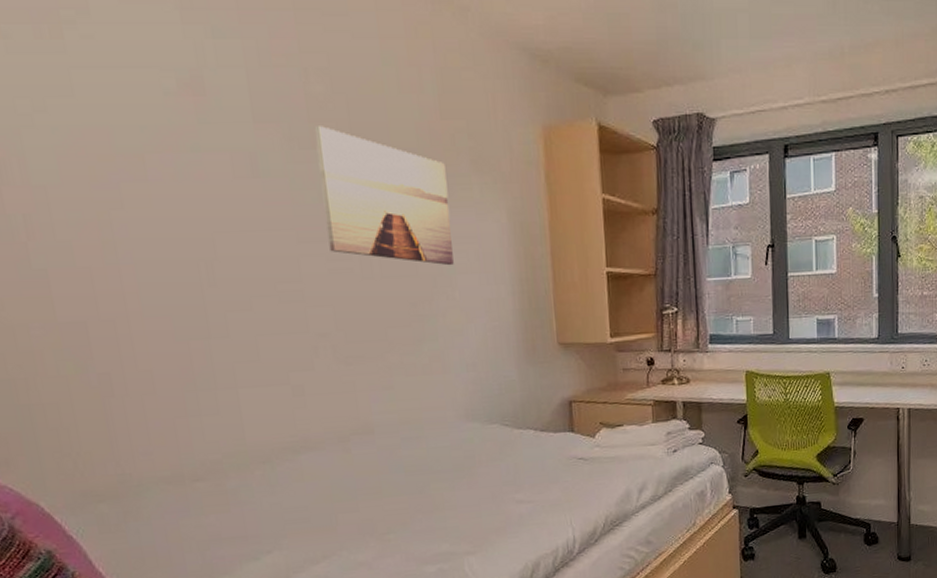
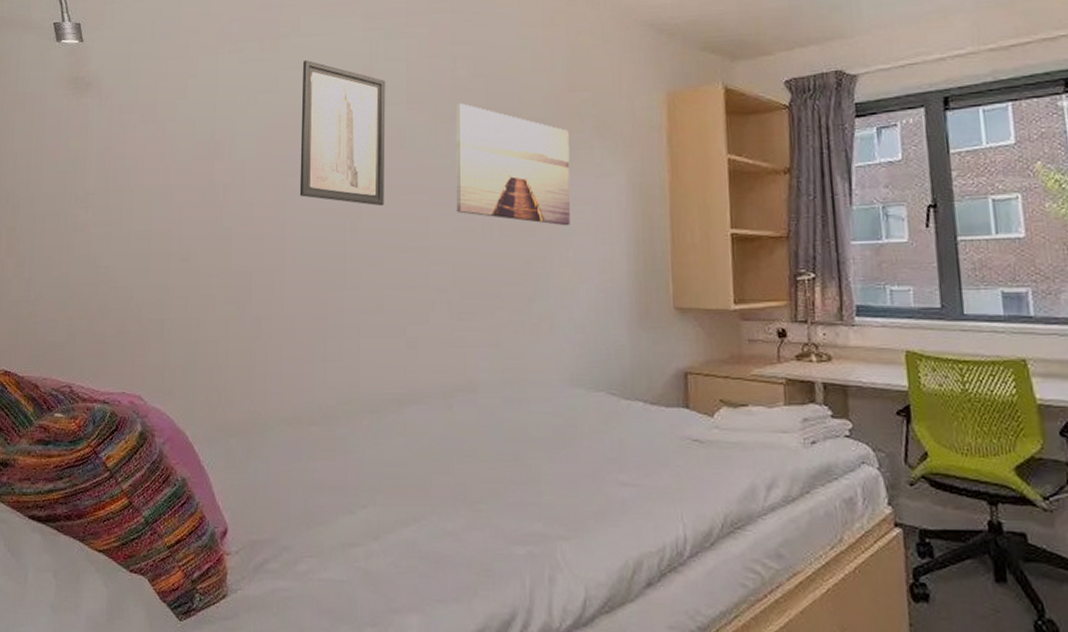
wall art: none [104,56,243,245] -> present [299,59,386,207]

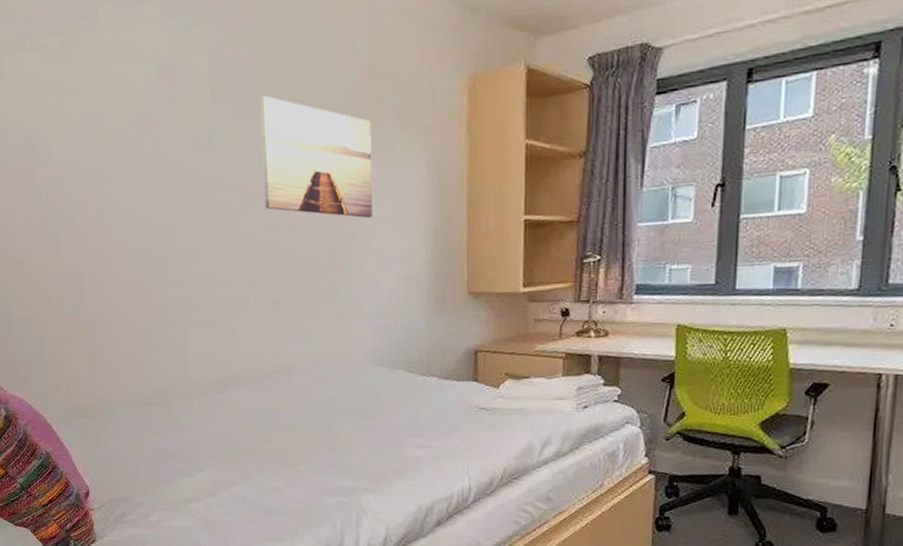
wall art: present [299,59,386,207] -> none [106,54,197,206]

